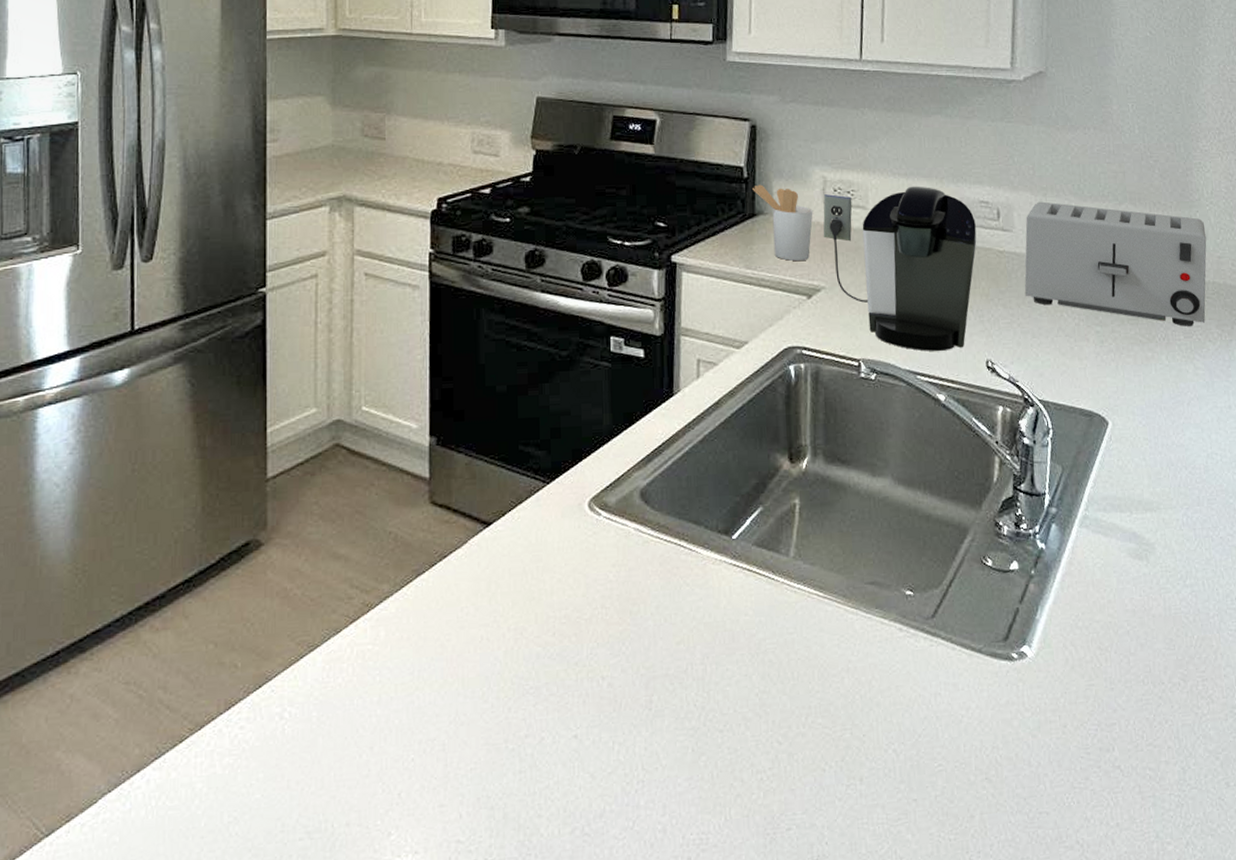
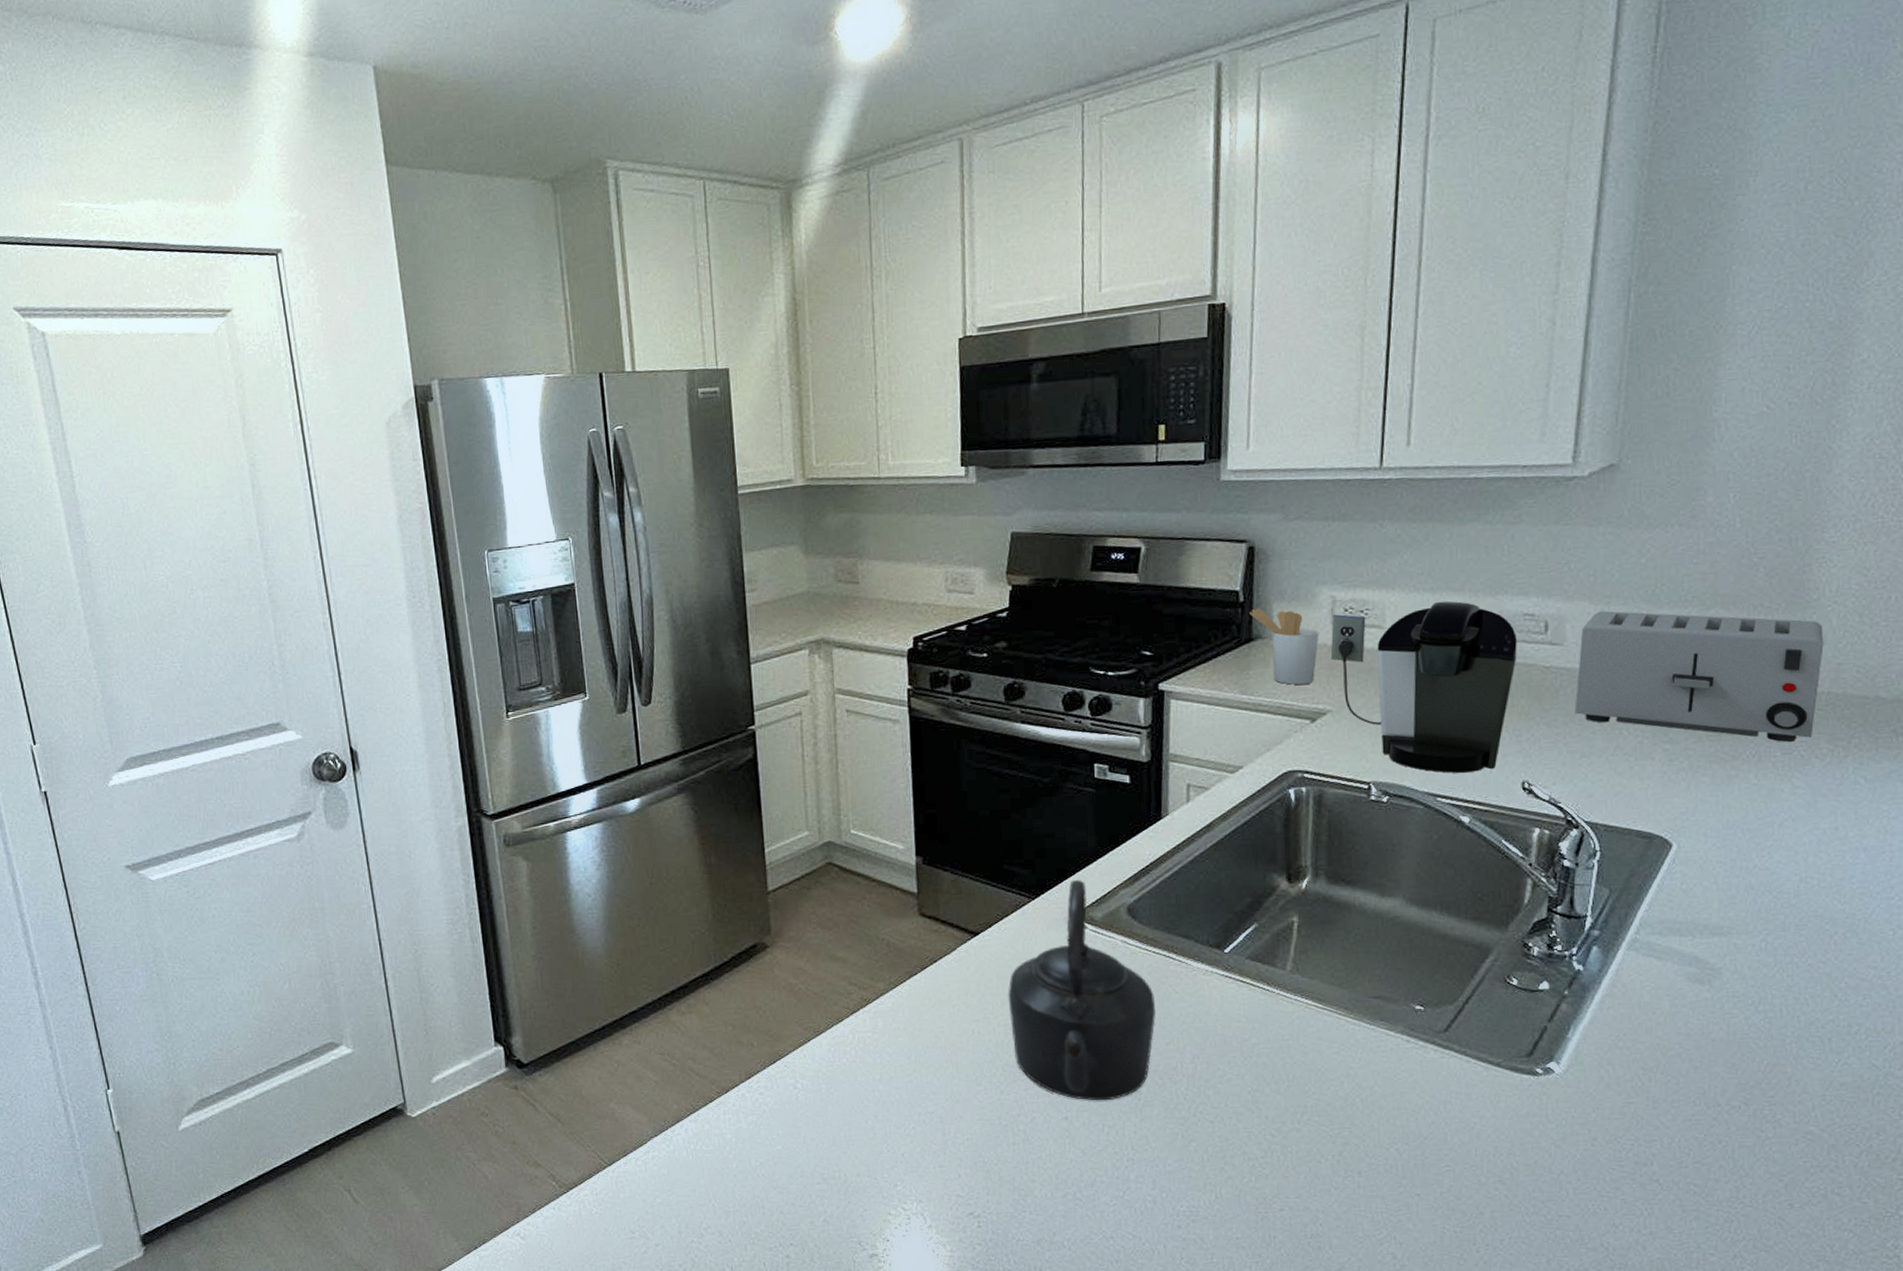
kettle: none [519,462,667,714] -> present [1007,880,1156,1101]

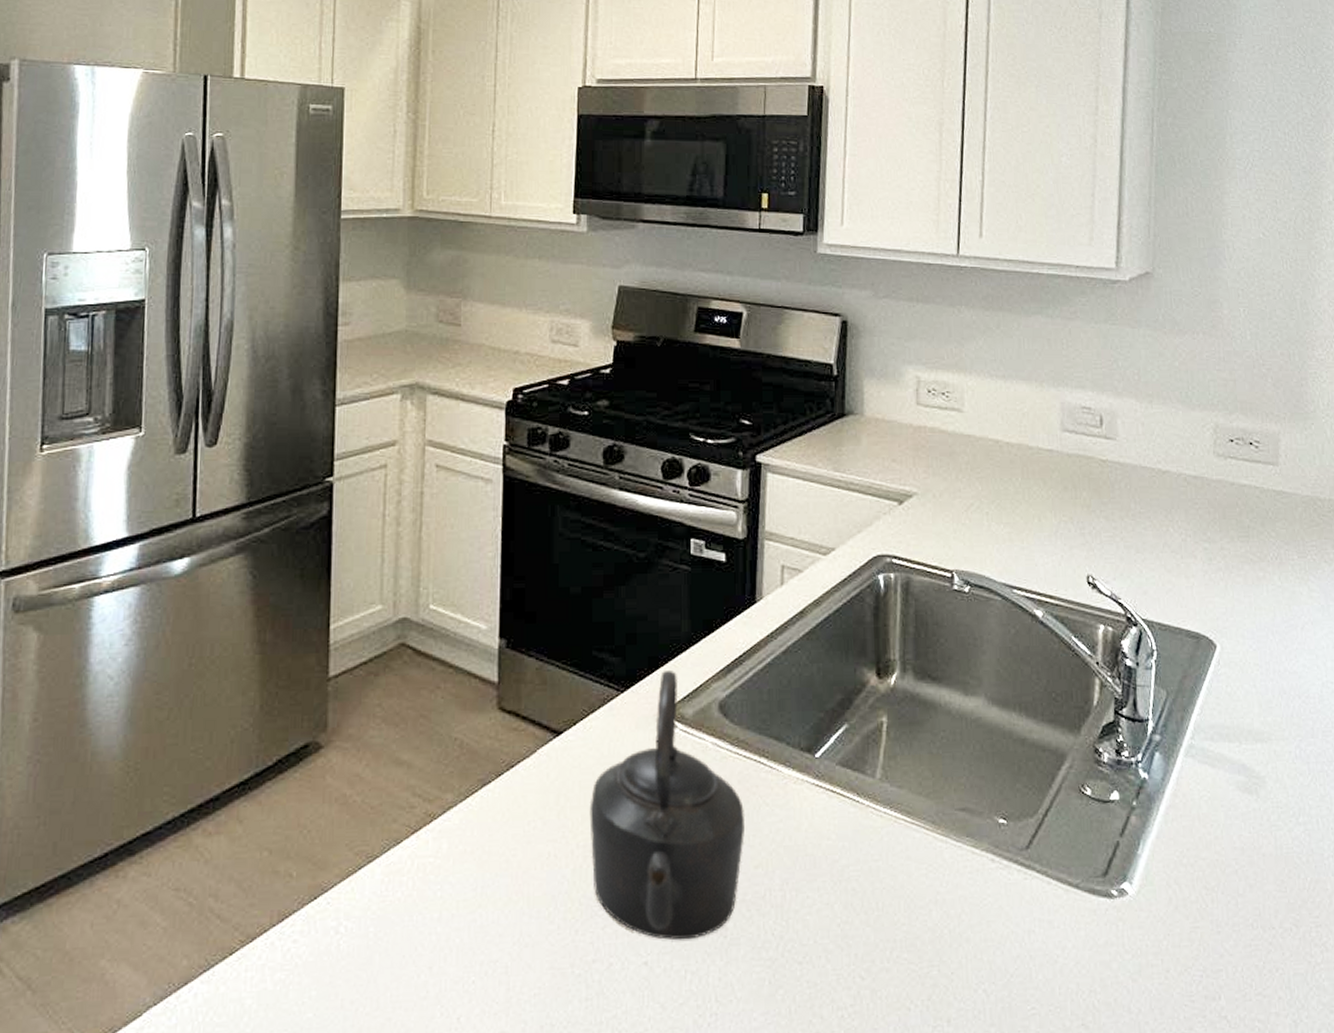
utensil holder: present [1249,608,1320,685] -> none [842,383,906,464]
coffee maker: present [1330,601,1517,773] -> none [915,389,1078,564]
toaster: present [1574,610,1824,742] -> none [1128,409,1323,545]

